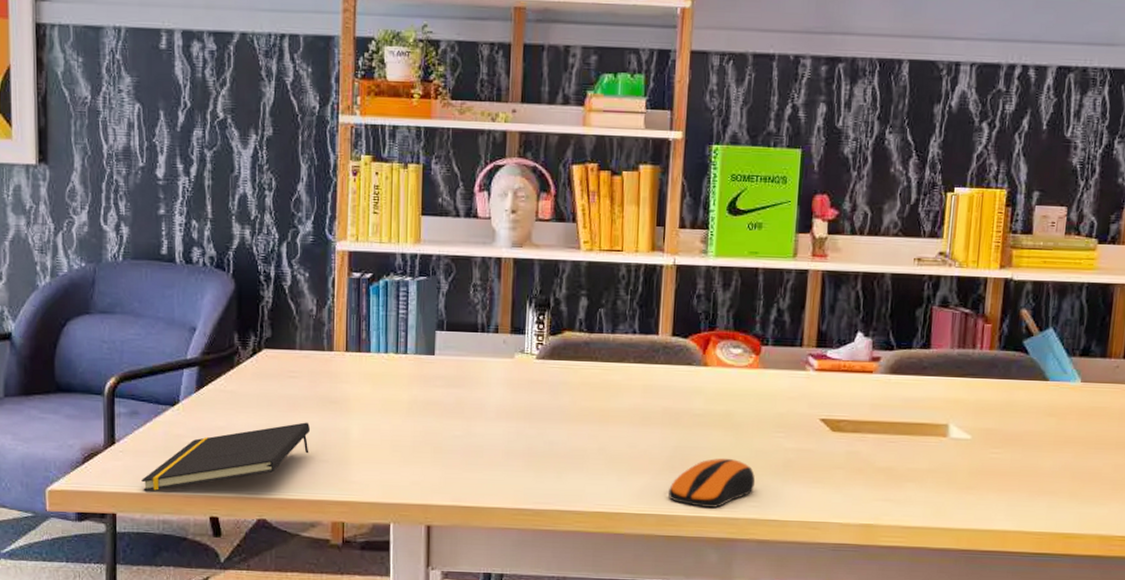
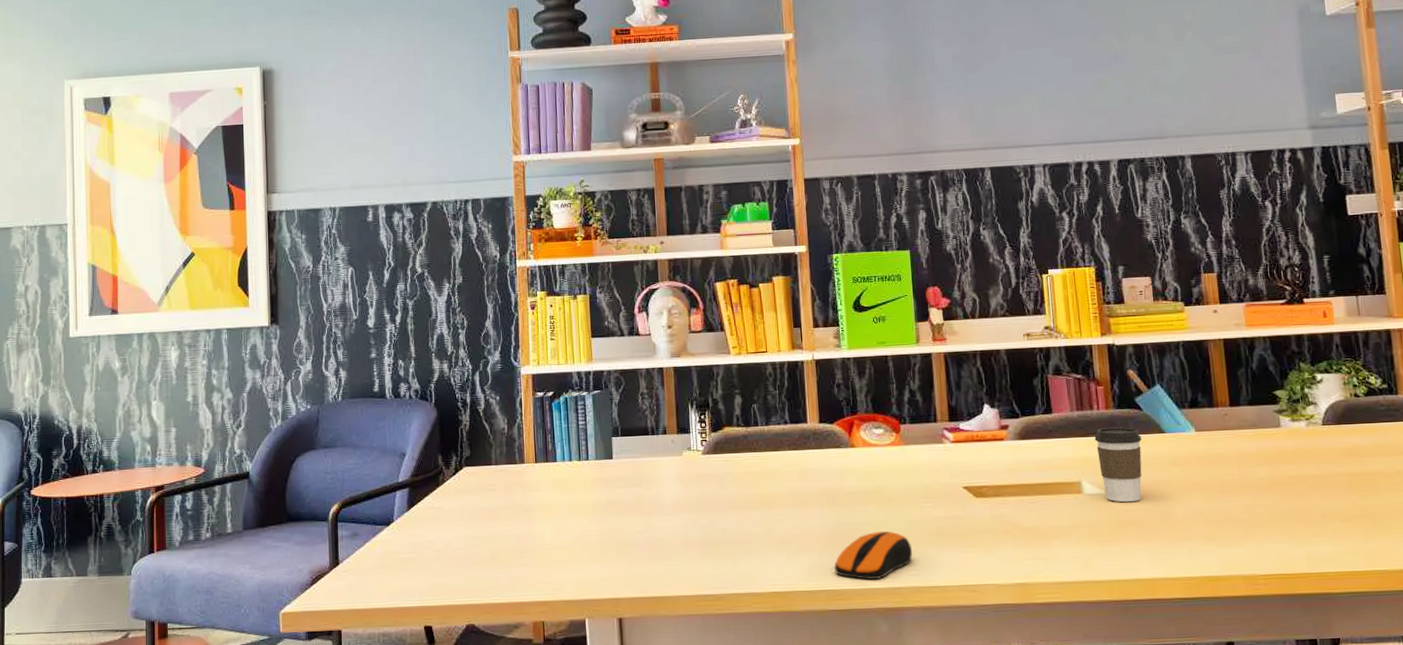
notepad: present [142,422,311,492] -> none [363,530,509,607]
coffee cup: none [971,369,1022,451] -> present [1094,427,1142,503]

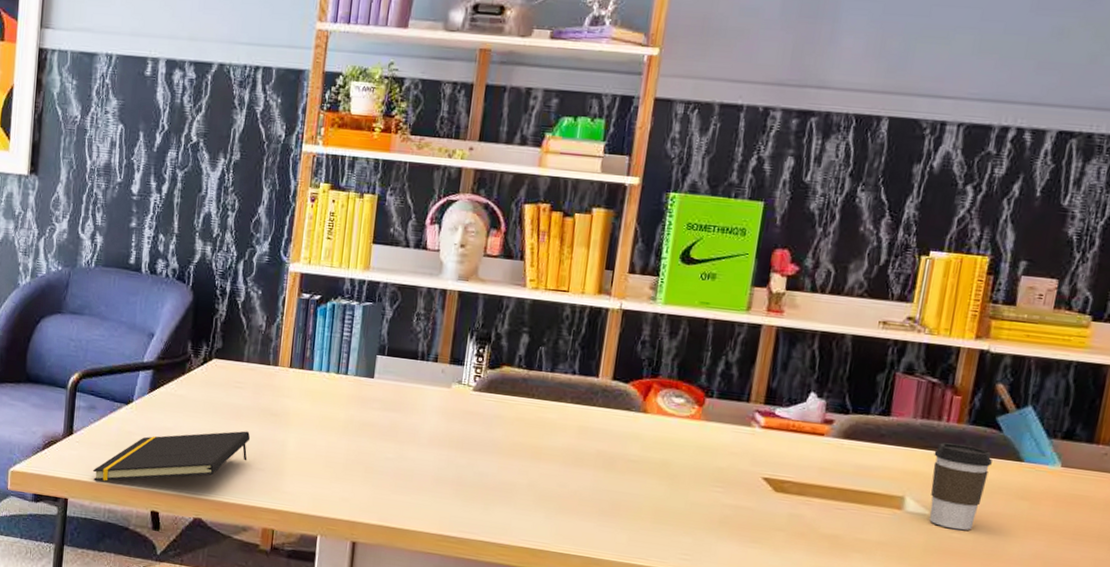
notepad: none [363,530,509,607] -> present [93,431,251,481]
computer mouse: present [834,531,913,580] -> none [596,506,688,557]

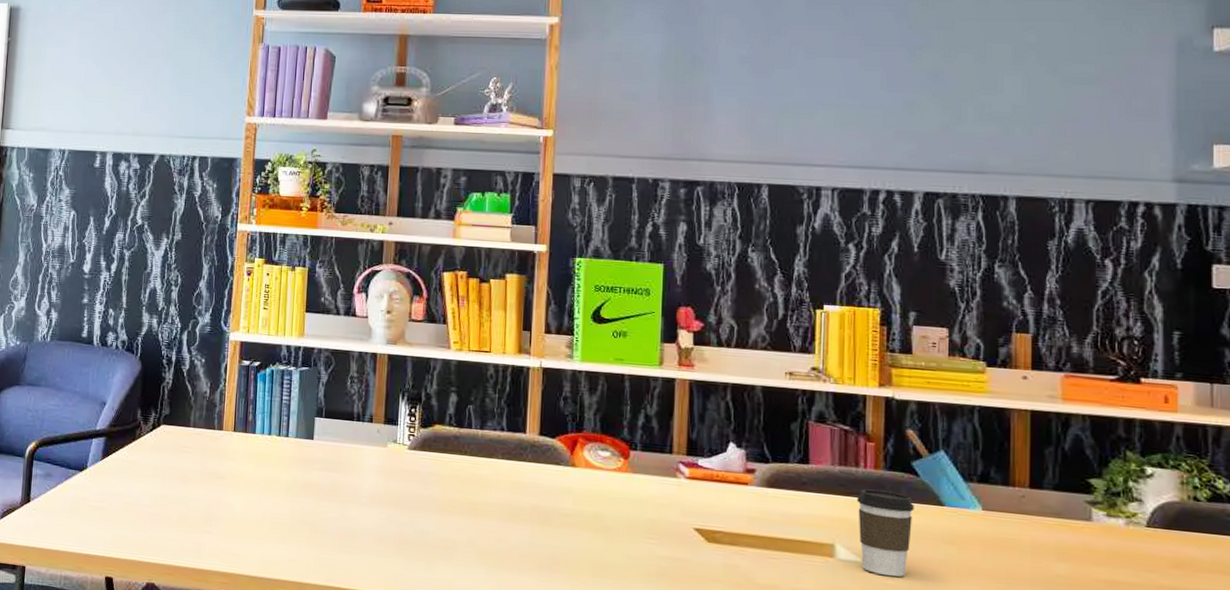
notepad: present [93,431,251,481] -> none [49,494,199,548]

